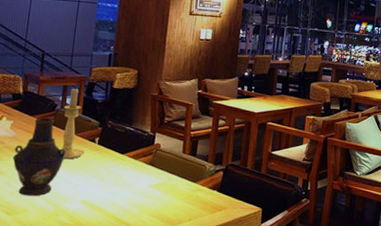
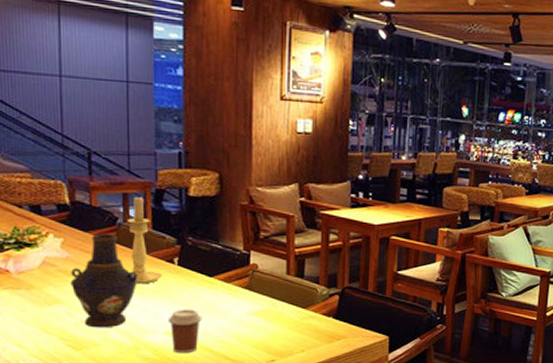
coffee cup: none [84,181,112,220] -> present [167,309,202,354]

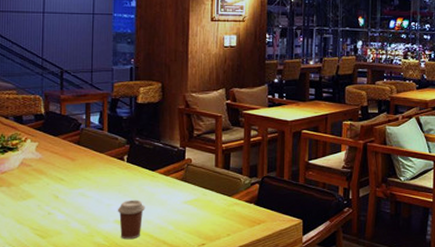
vase: present [70,234,139,328] -> none [41,138,95,219]
candle holder: present [128,196,162,284] -> none [89,105,114,179]

